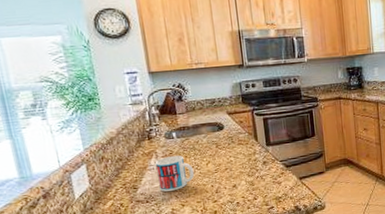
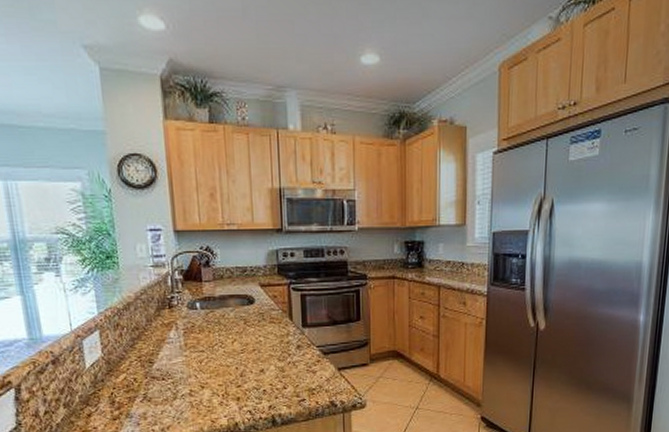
mug: present [156,155,195,192] -> none [175,330,218,369]

